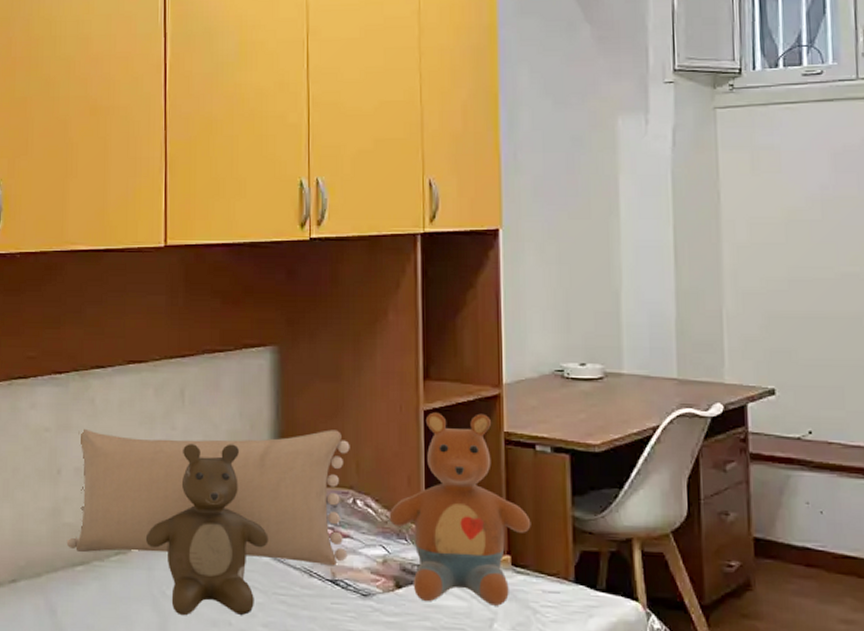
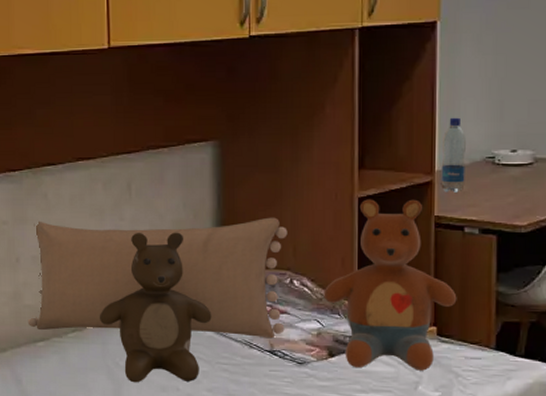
bottle: none [509,327,534,409] -> present [441,117,466,194]

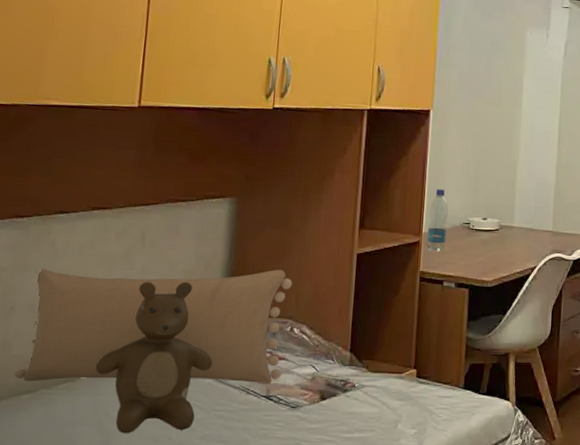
stuffed toy: present [323,199,457,371] -> none [320,255,435,410]

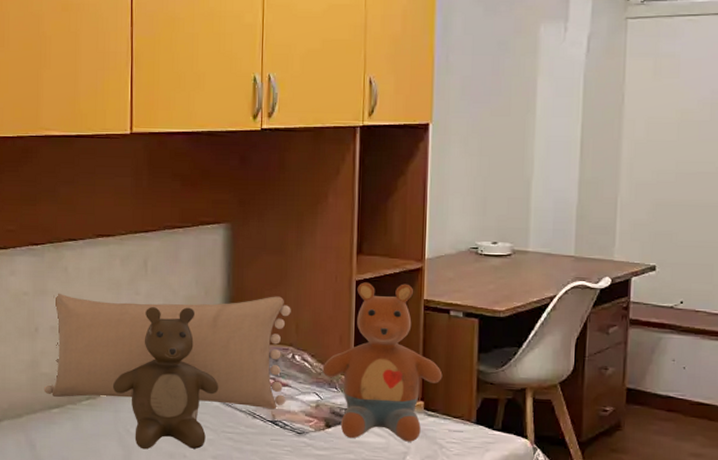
stuffed toy: none [320,255,435,410] -> present [322,282,443,442]
bottle: present [426,189,448,253] -> none [430,210,453,280]

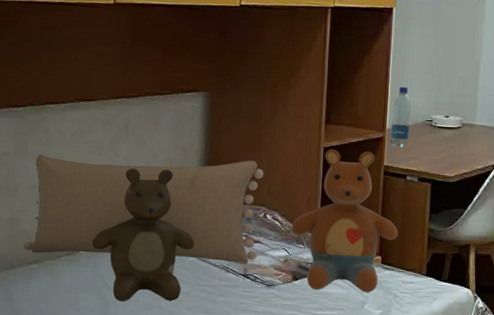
bottle: none [430,210,453,280] -> present [390,86,411,149]

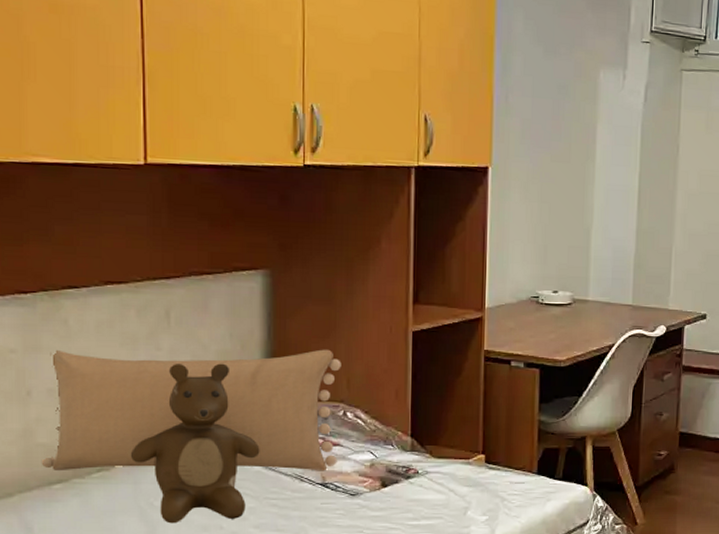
stuffed toy: present [291,149,398,292] -> none [377,333,504,497]
bottle: present [390,86,411,149] -> none [490,258,513,330]

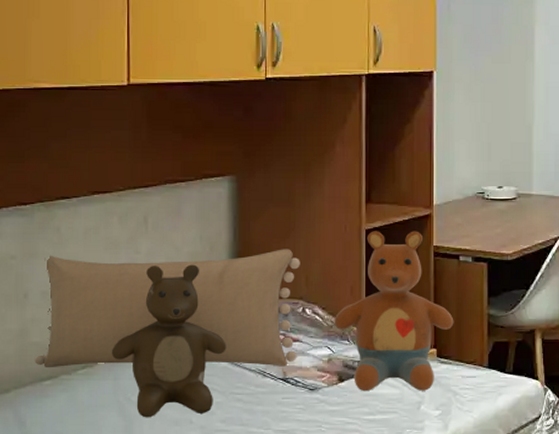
stuffed toy: none [377,333,504,497] -> present [334,231,454,392]

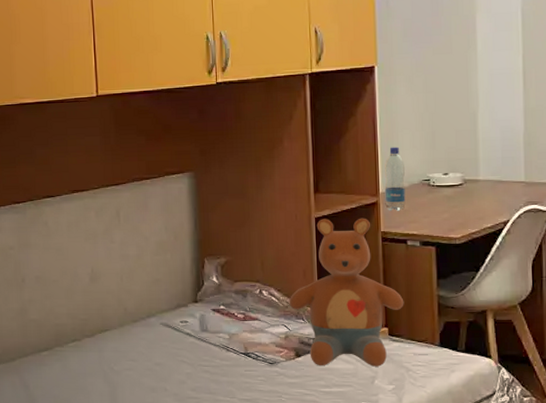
pillow: present [34,249,300,369] -> none [33,237,257,342]
teddy bear: present [111,264,226,418] -> none [95,252,193,385]
bottle: none [438,157,459,226] -> present [384,147,406,212]

